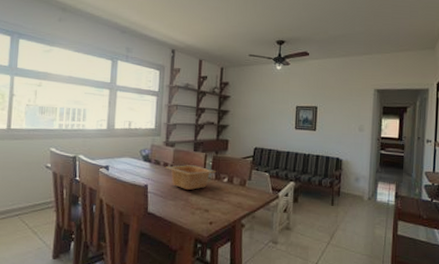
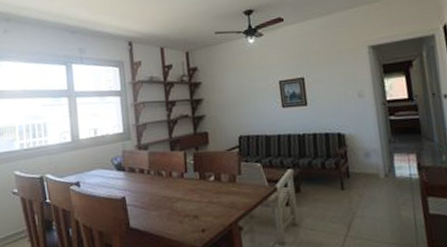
serving bowl: present [166,165,217,190] -> none [142,166,200,196]

